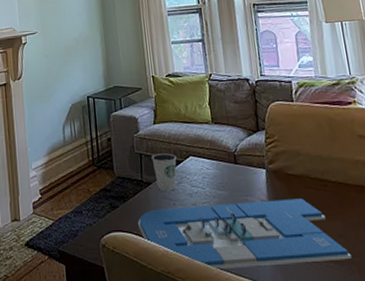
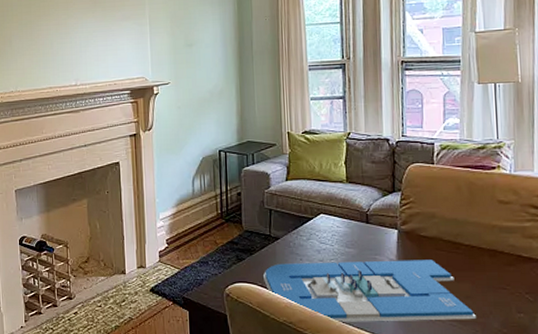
dixie cup: present [151,153,177,191] -> none [281,210,307,247]

